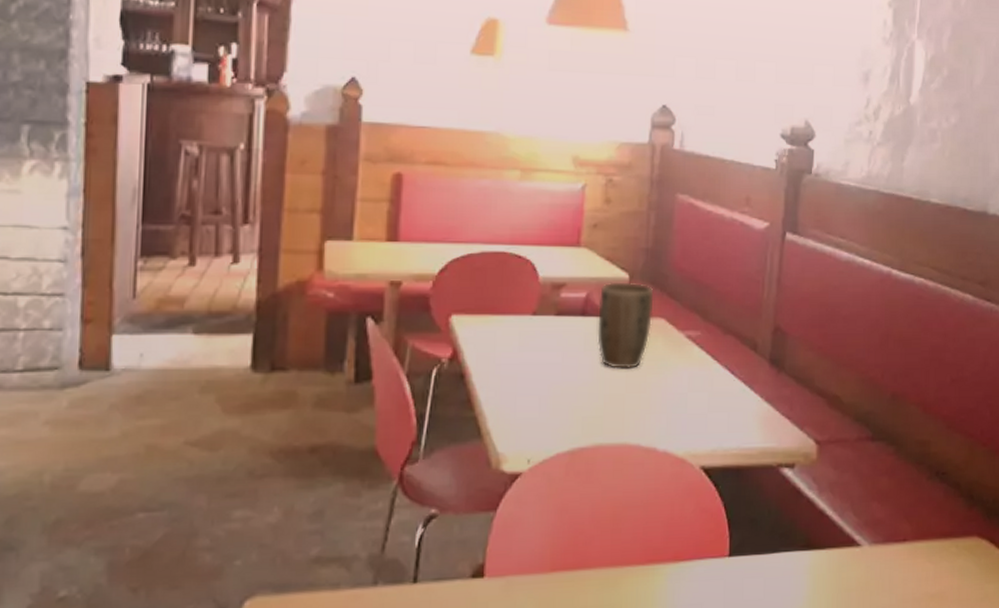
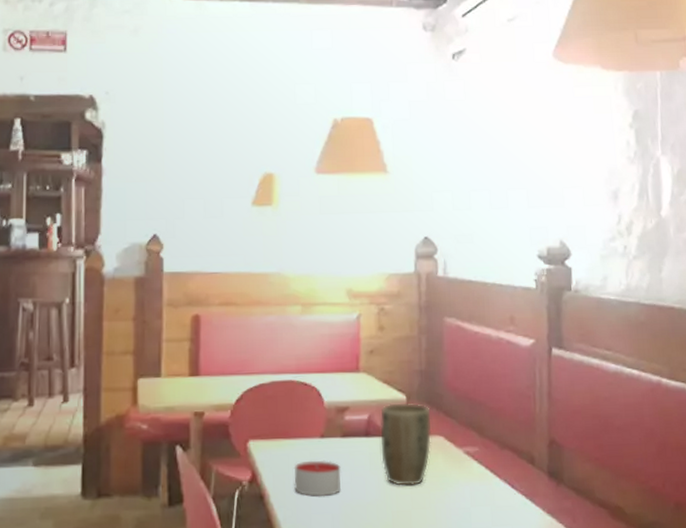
candle: none [499,338,553,378] -> present [293,460,341,497]

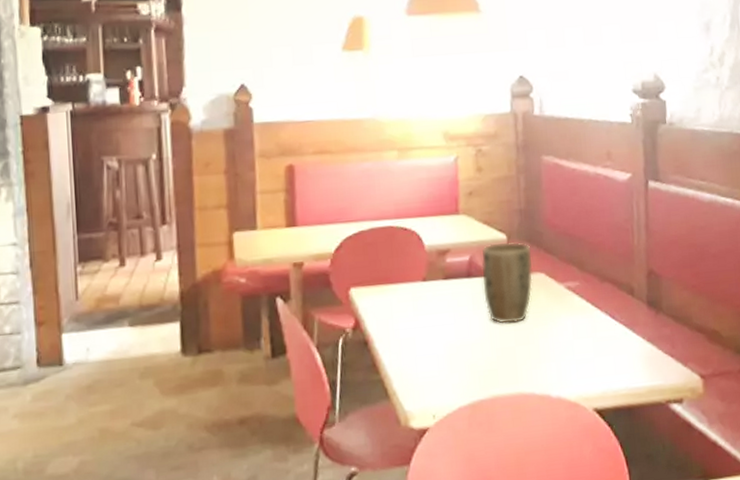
candle: present [293,460,341,497] -> none [397,303,445,340]

